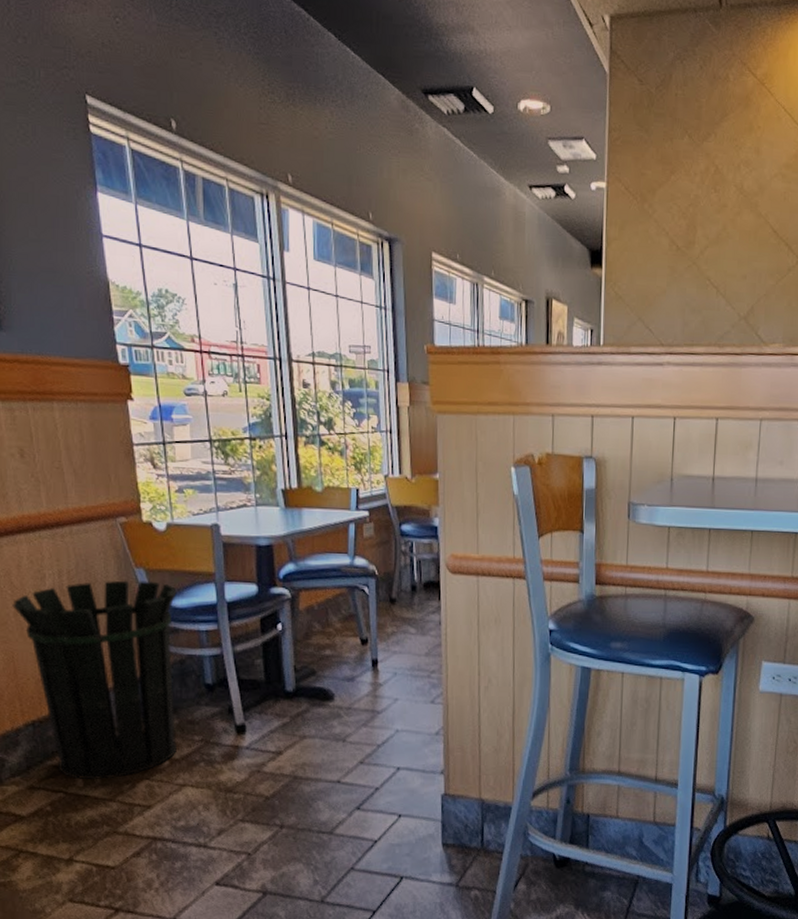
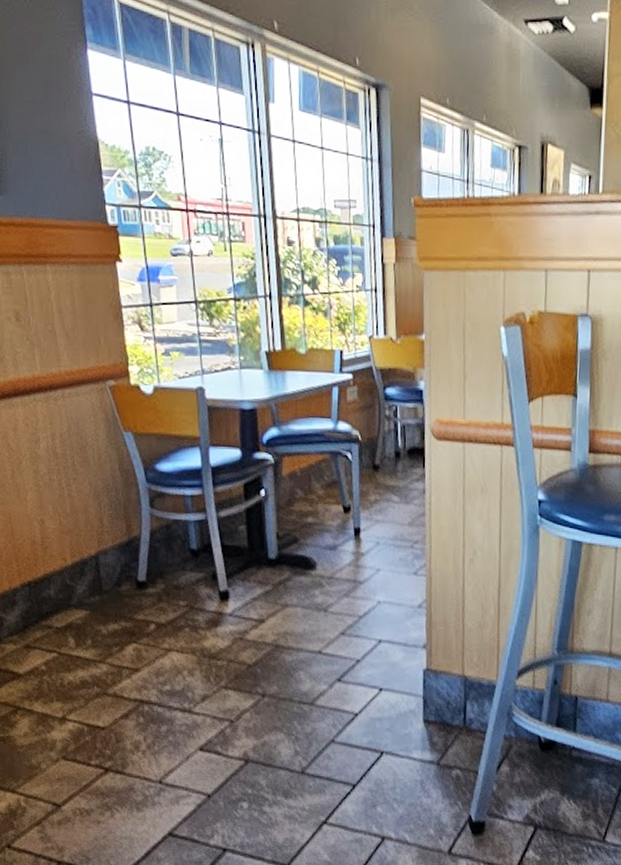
waste bin: present [12,580,178,780] -> none [9,444,164,641]

